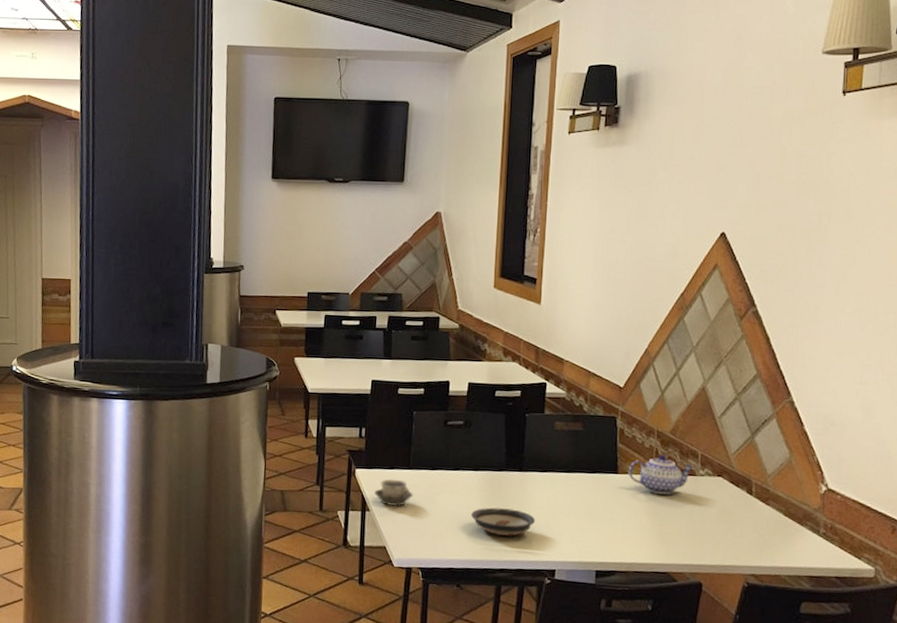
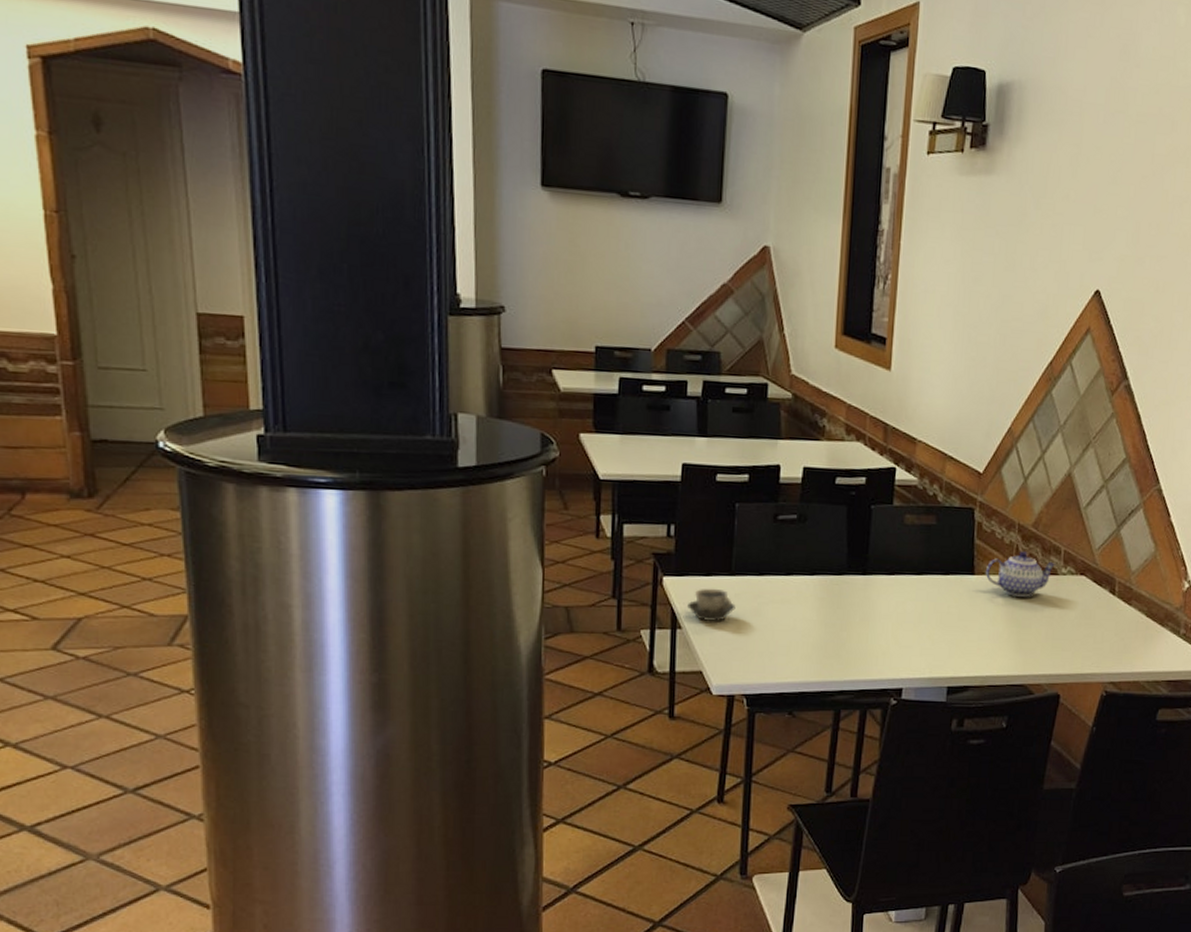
saucer: present [471,507,536,536] -> none [806,619,881,652]

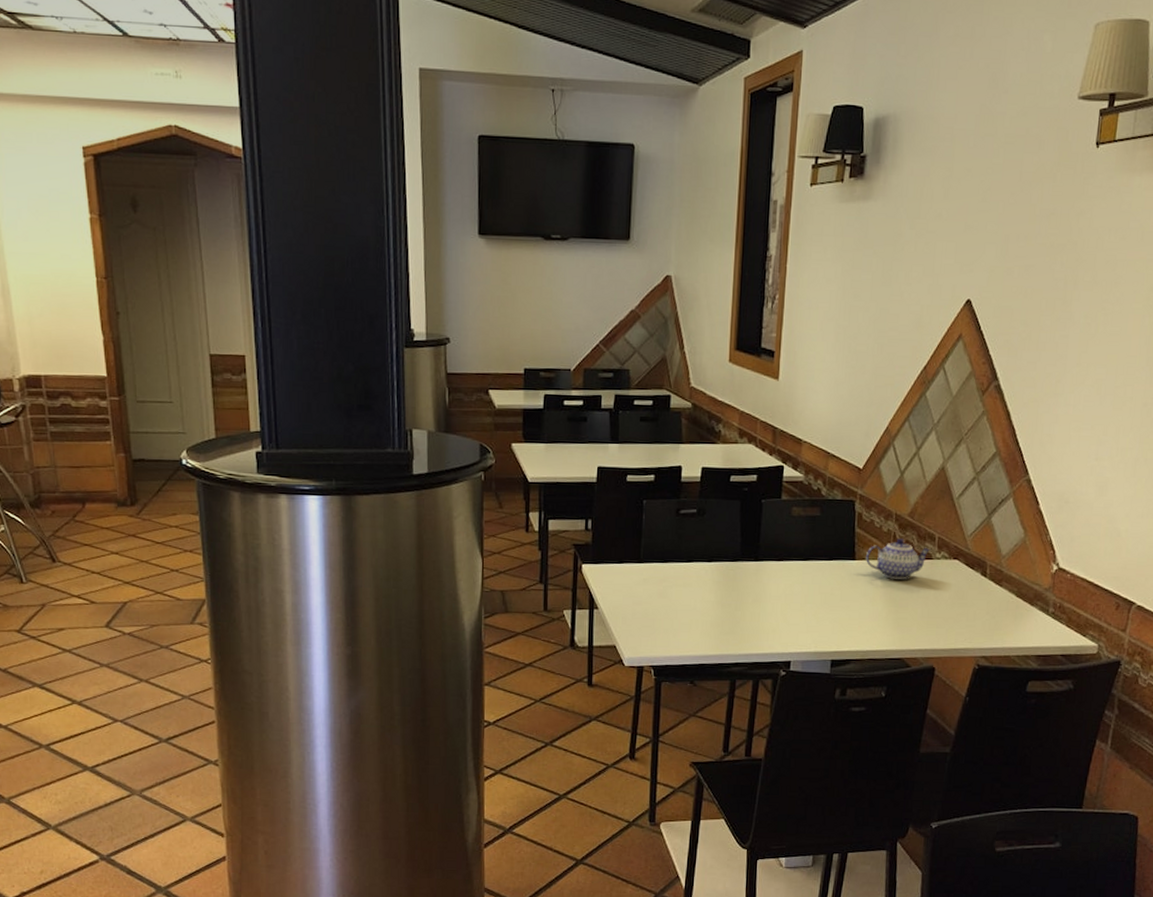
cup: present [687,588,736,621] -> none [603,574,644,602]

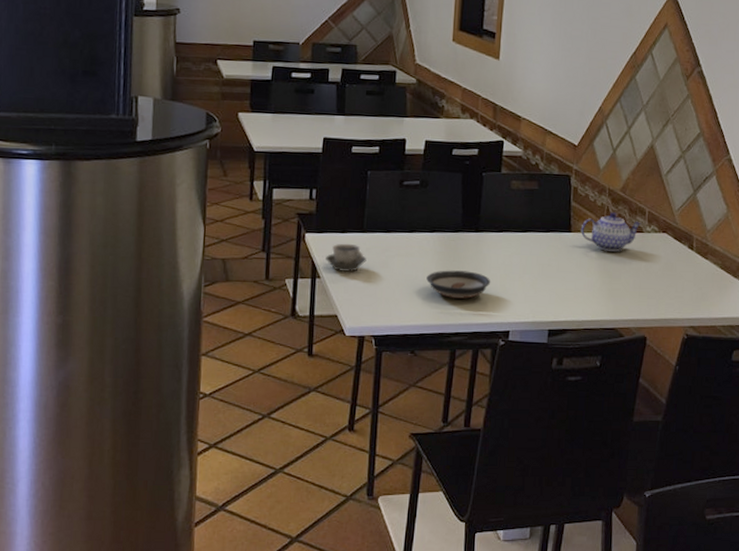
cup: none [603,574,644,602] -> present [325,243,367,272]
saucer: none [705,600,772,629] -> present [426,270,491,299]

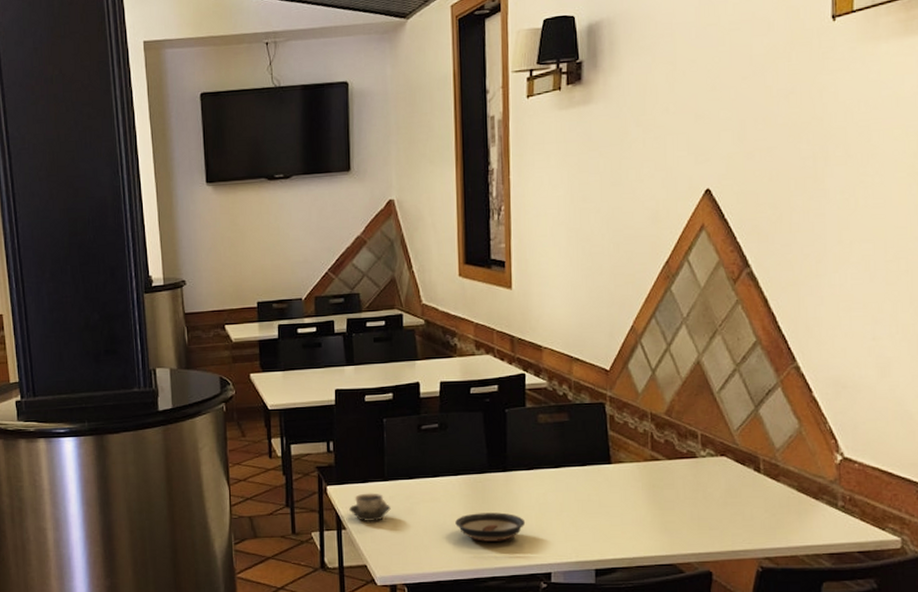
teapot: present [580,212,642,252] -> none [622,438,694,481]

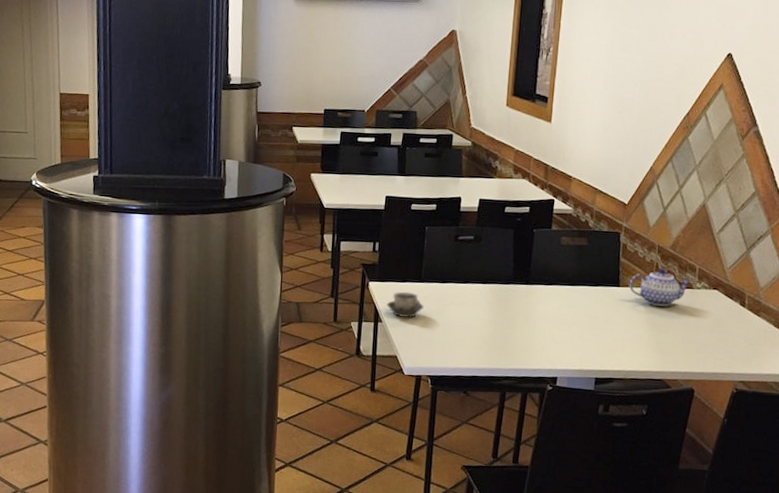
saucer: present [455,512,526,542] -> none [479,318,540,346]
teapot: none [622,438,694,481] -> present [629,268,692,307]

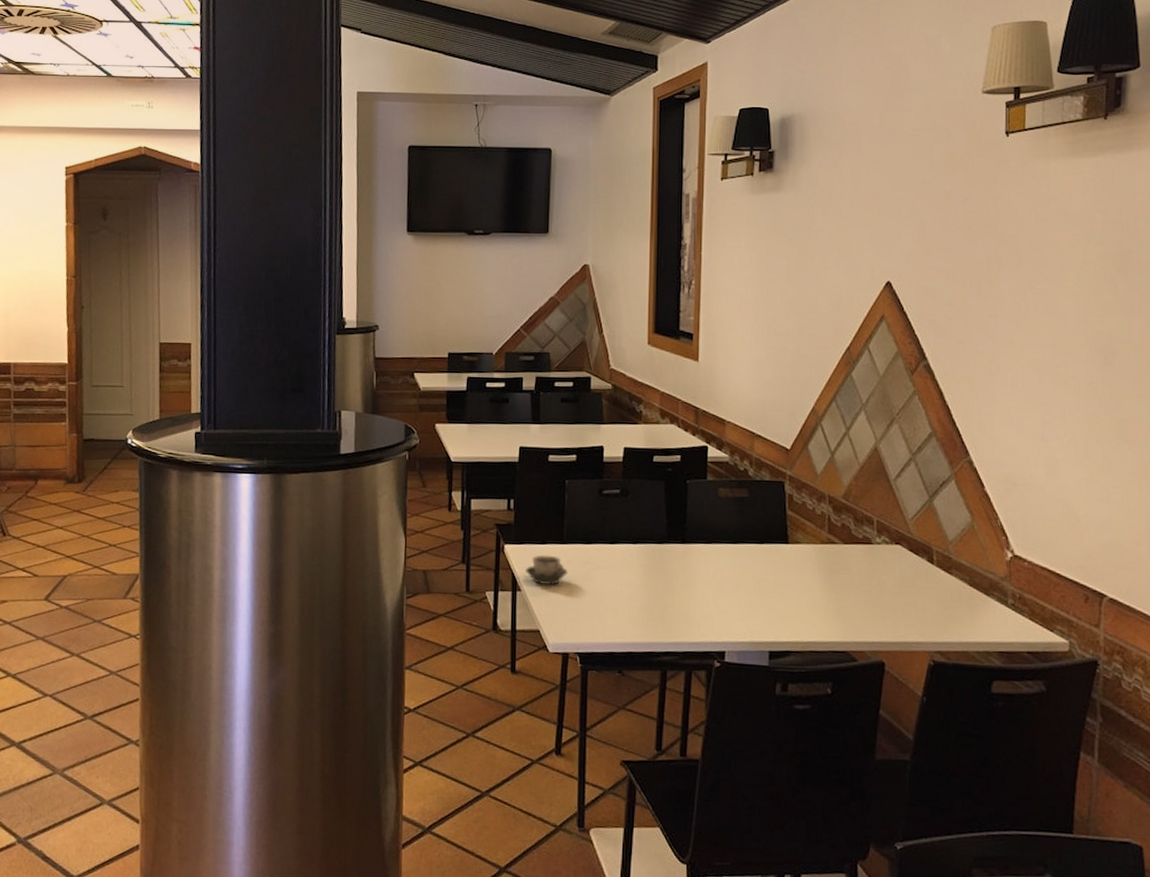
teapot: present [629,268,692,307] -> none [799,521,870,565]

